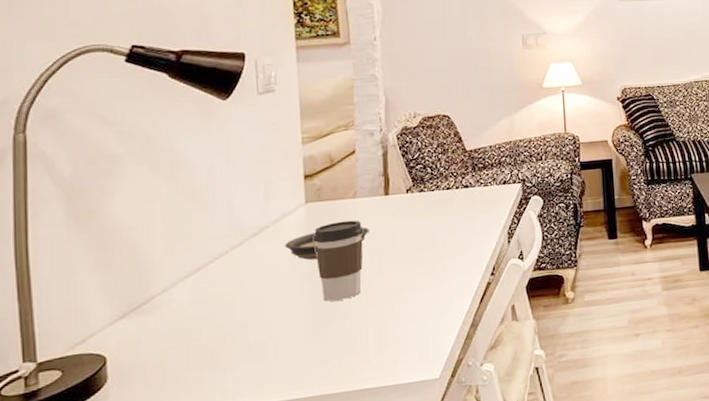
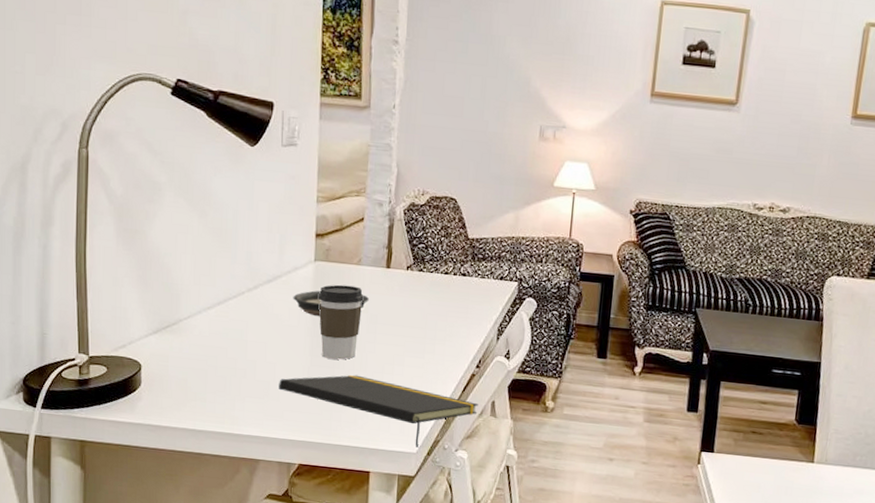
notepad: none [277,311,499,372] -> present [278,375,478,448]

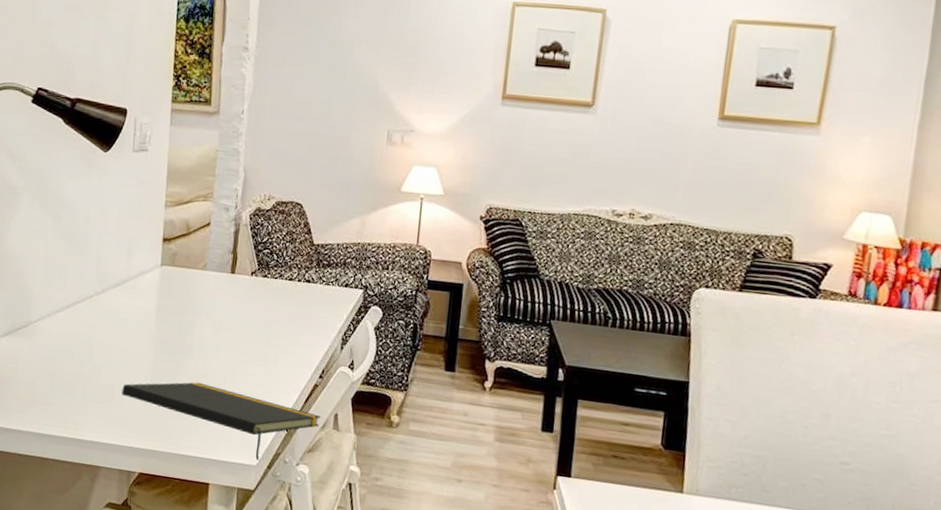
saucer: present [293,290,369,317] -> none [139,295,213,322]
coffee cup: present [318,284,364,360] -> none [163,289,208,367]

